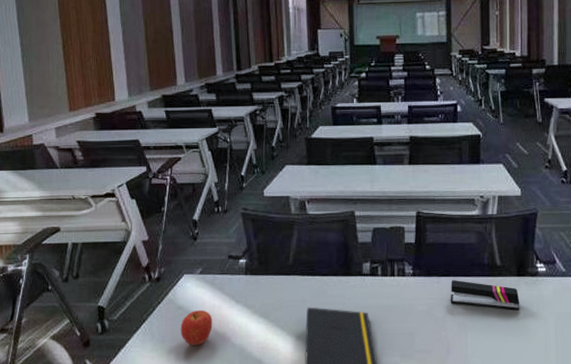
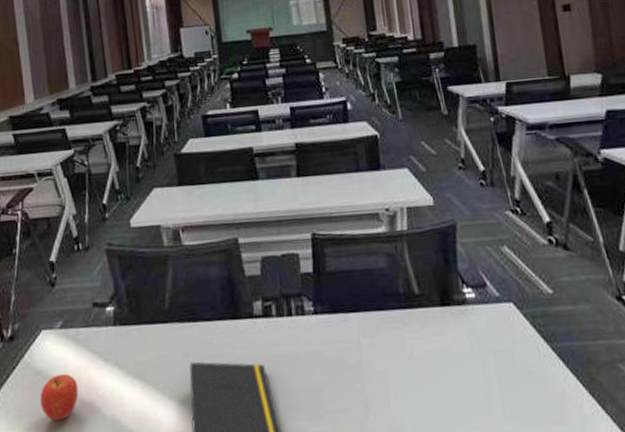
stapler: present [450,280,520,311] -> none [361,315,450,351]

